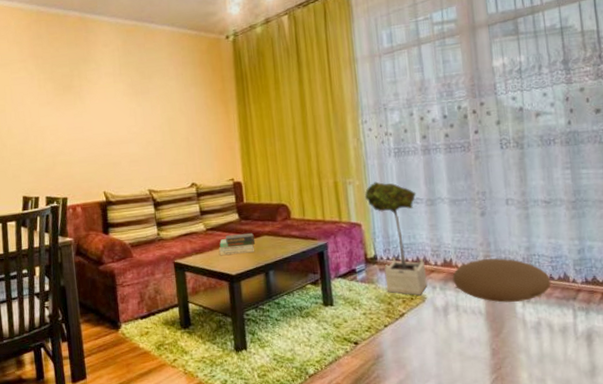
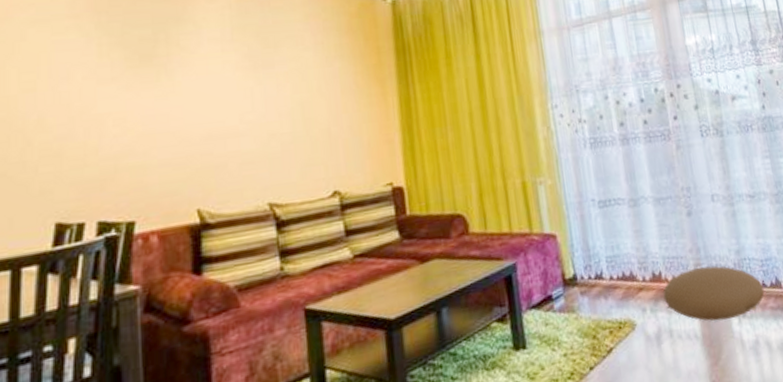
books: present [219,232,256,256] -> none [372,256,423,294]
potted tree: present [364,181,428,296] -> none [559,179,637,323]

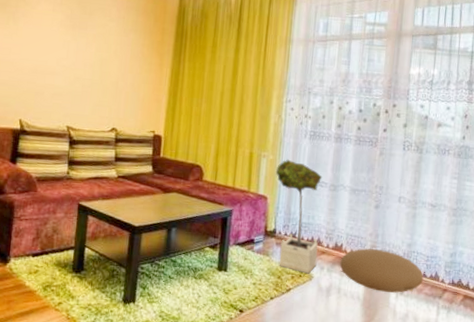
potted tree: none [559,179,637,323] -> present [275,159,323,274]

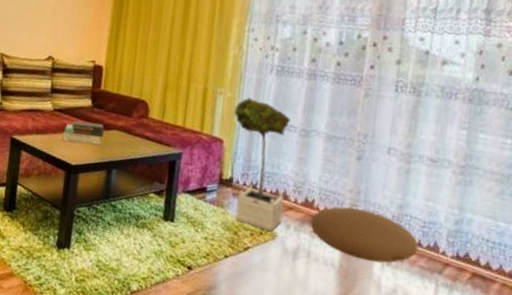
books: none [126,186,164,207] -> present [62,121,105,146]

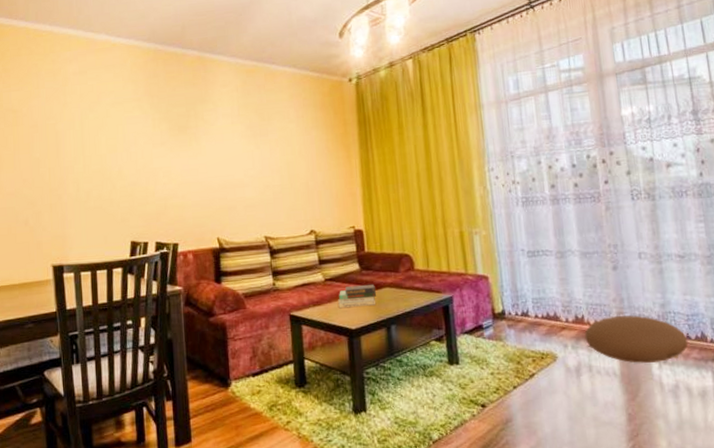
potted tree: present [233,97,291,232] -> none [491,232,559,355]

